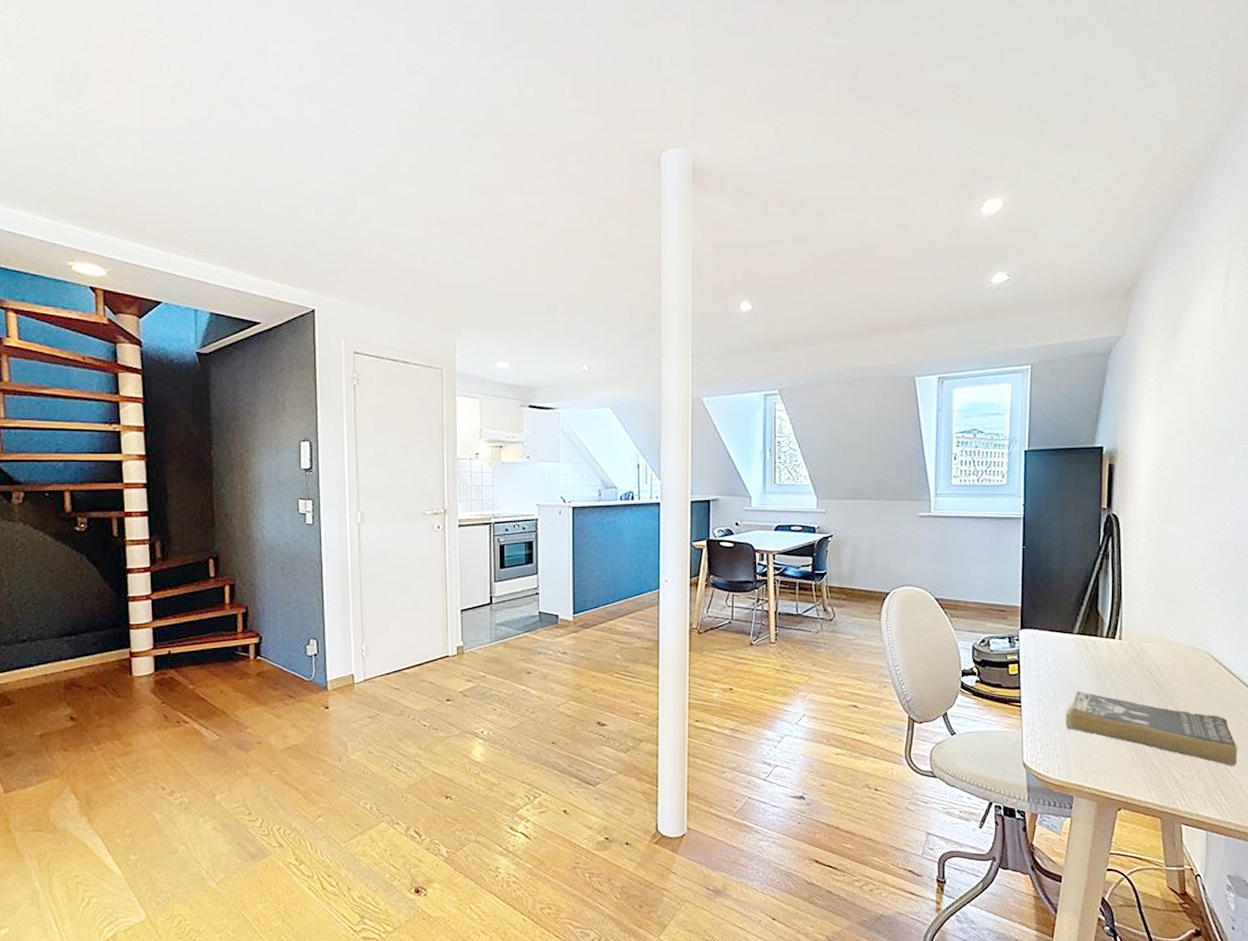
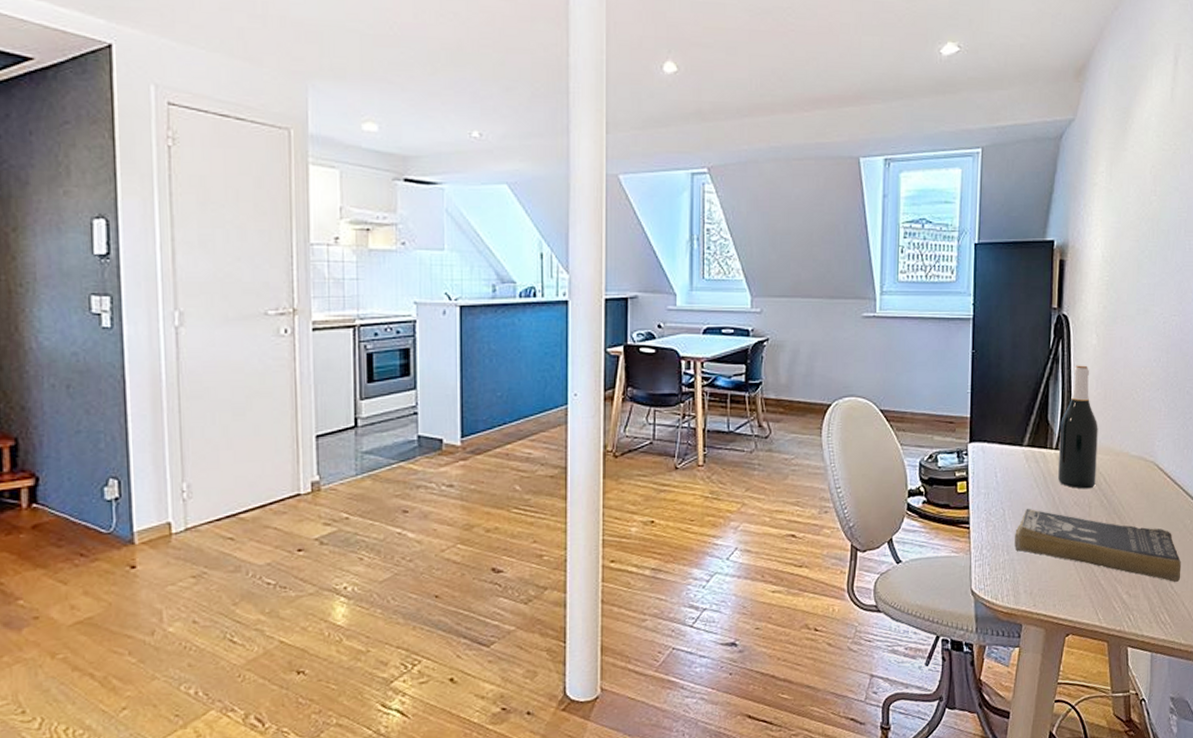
wine bottle: none [1109,561,1150,675] -> present [1058,365,1098,489]

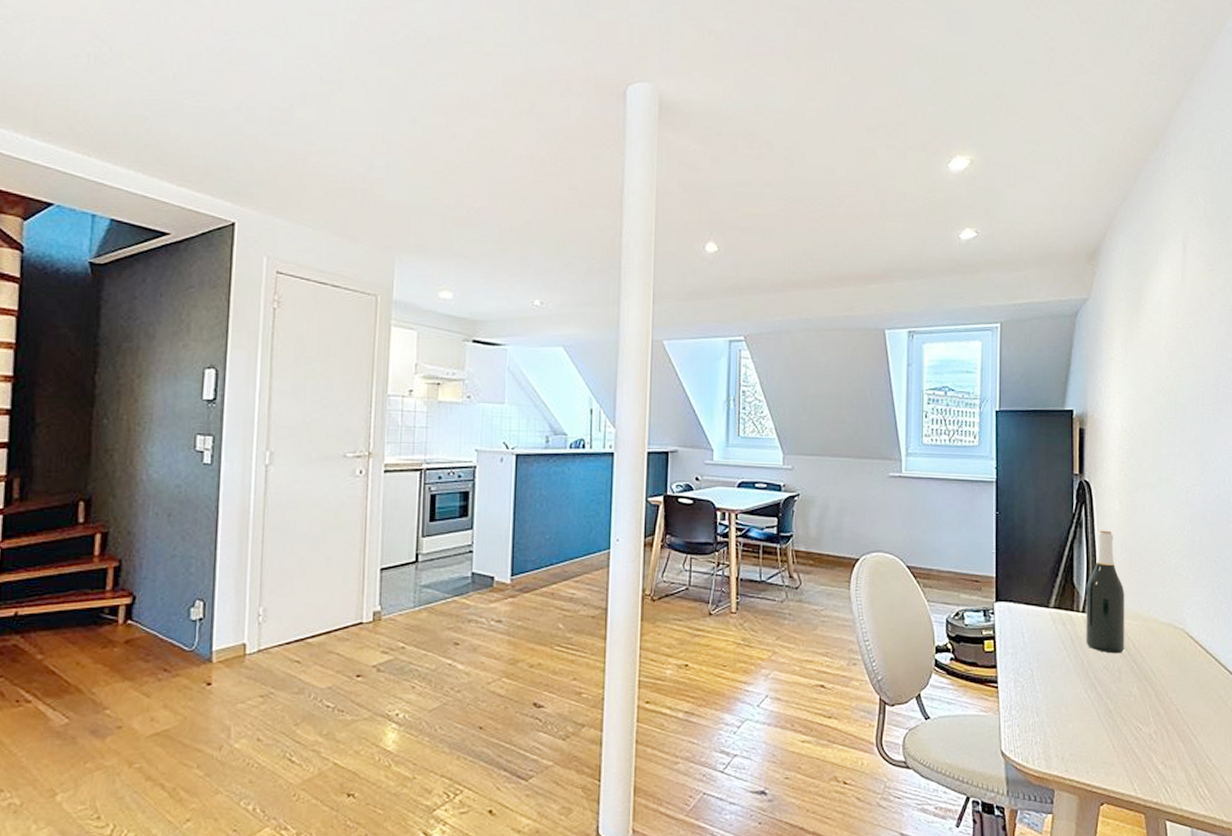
book: present [1014,508,1181,582] -> none [1044,670,1219,755]

